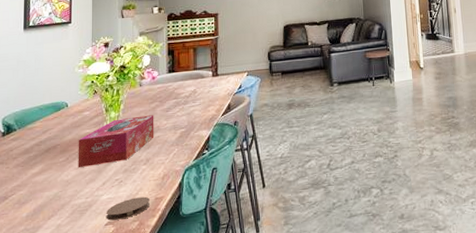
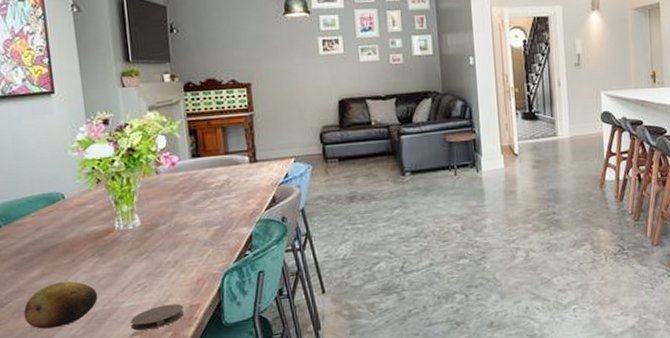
fruit: none [22,176,83,219] -> present [23,281,98,329]
tissue box: present [78,115,154,168] -> none [83,209,182,271]

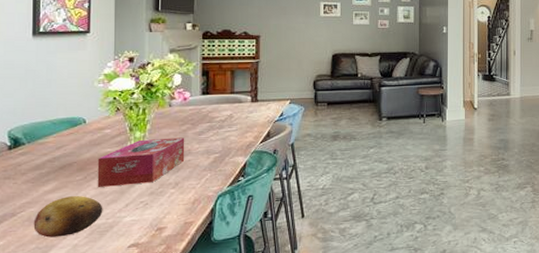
tissue box: none [83,209,182,271] -> present [97,137,185,187]
coaster: present [131,303,185,331] -> none [130,220,179,243]

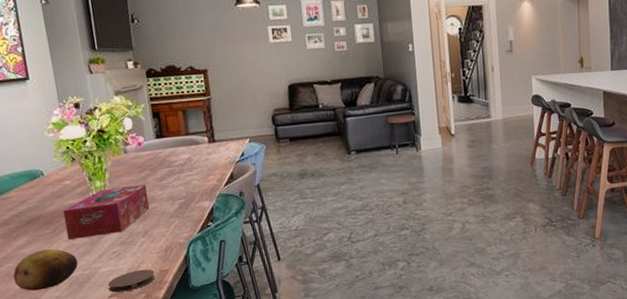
coaster: none [130,220,179,243] -> present [108,269,156,293]

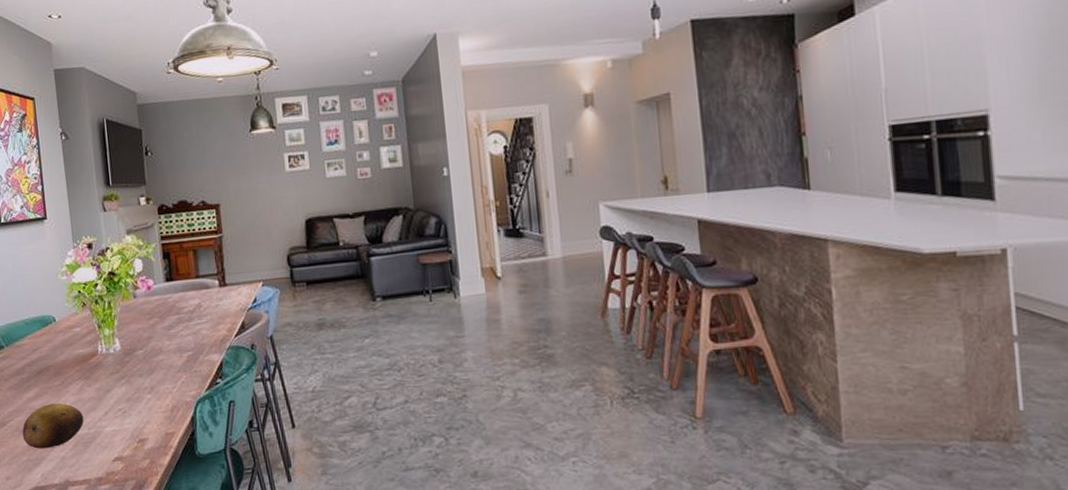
tissue box: present [62,184,150,240] -> none [71,333,157,393]
coaster: present [108,269,156,293] -> none [113,431,161,456]

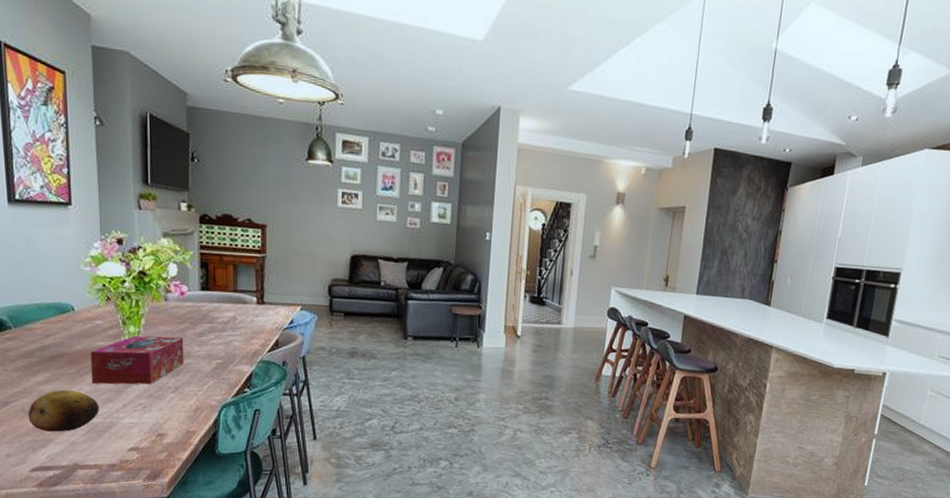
tissue box: none [71,333,157,393] -> present [90,335,184,385]

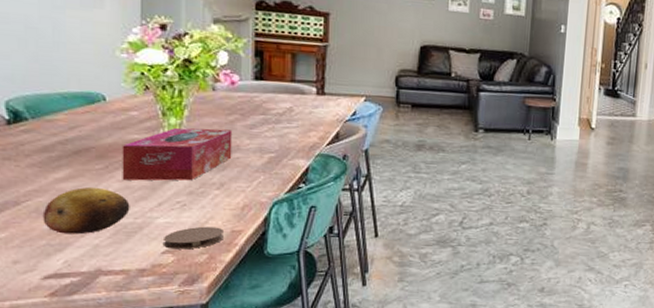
coaster: none [129,426,181,448] -> present [164,226,225,250]

